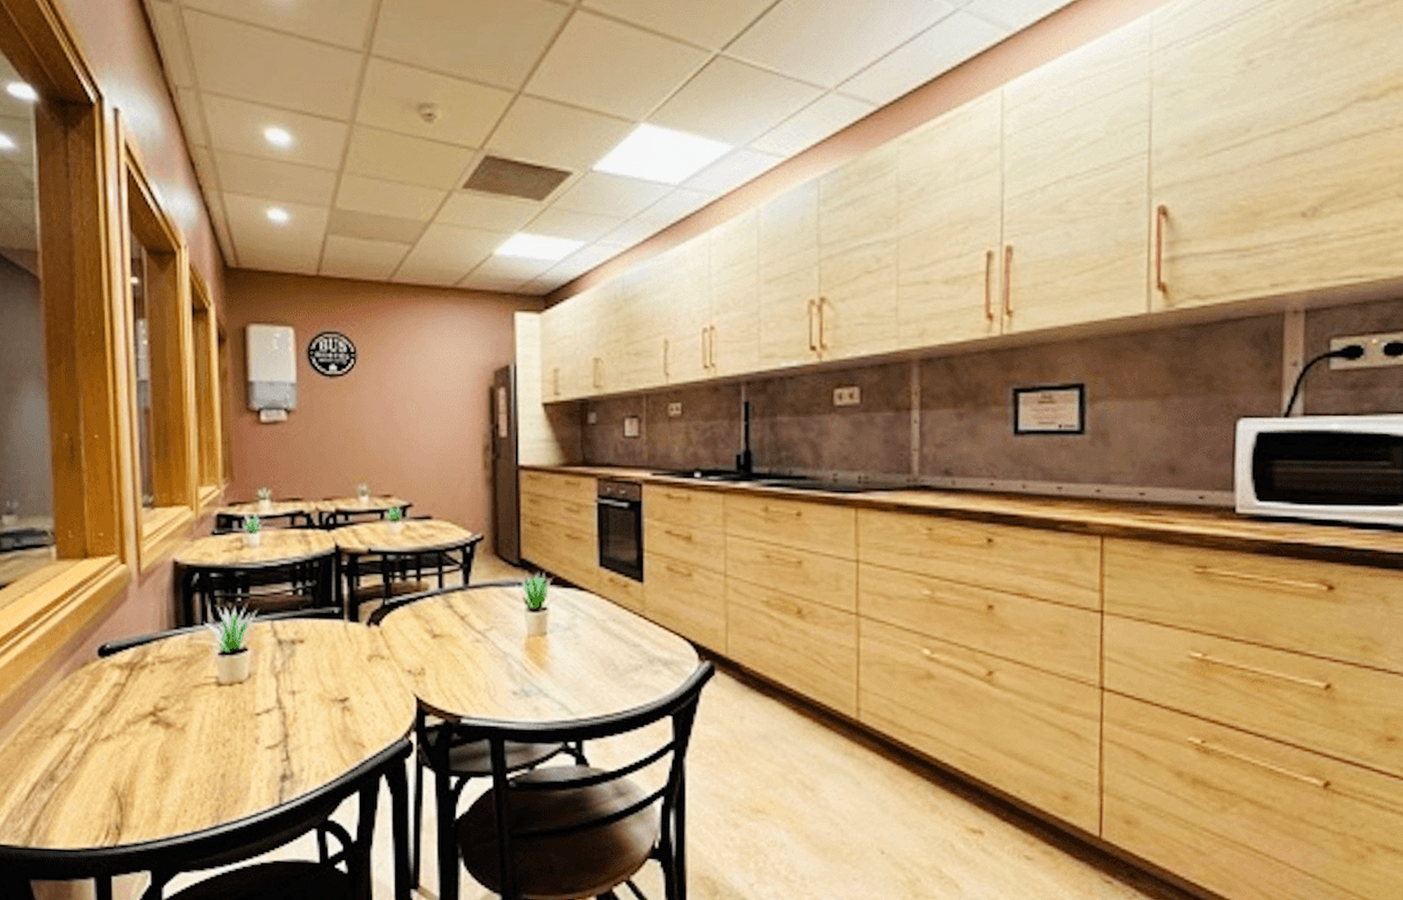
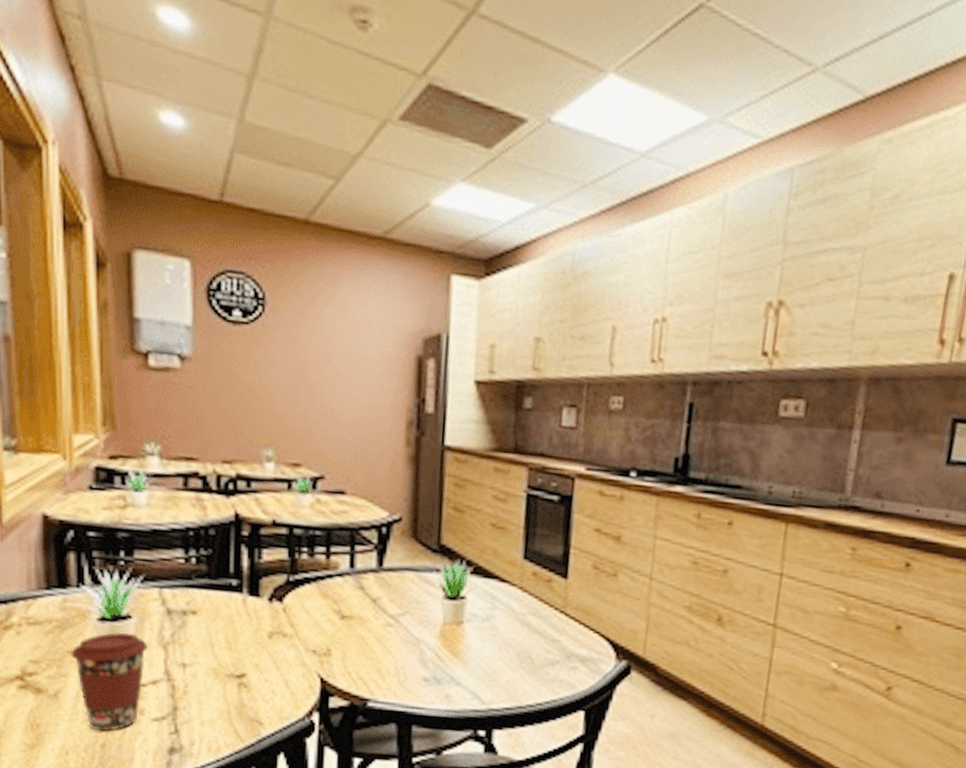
coffee cup: none [196,664,262,762] -> present [71,632,148,731]

